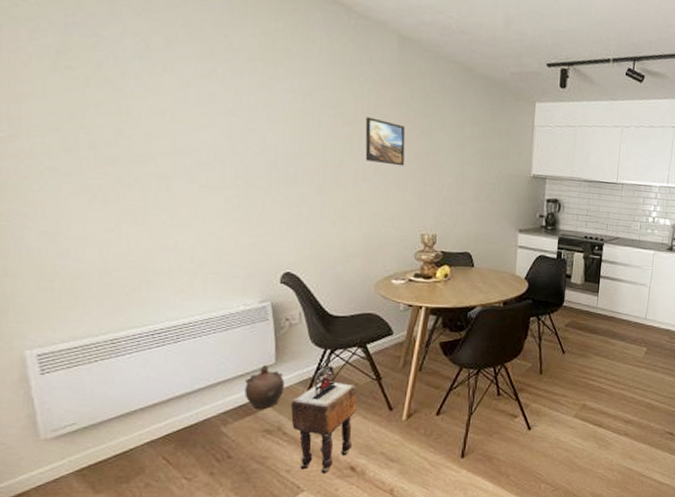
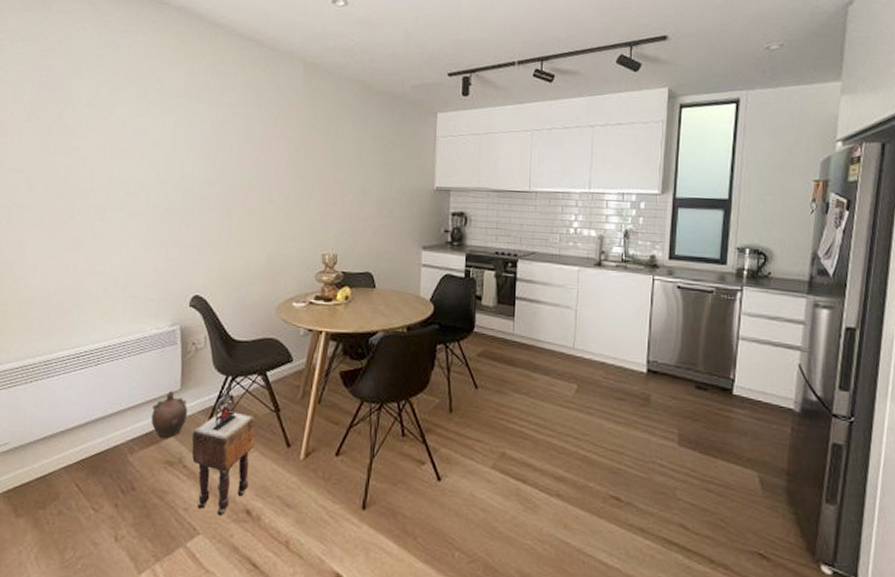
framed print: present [365,117,406,166] -> none [271,140,309,186]

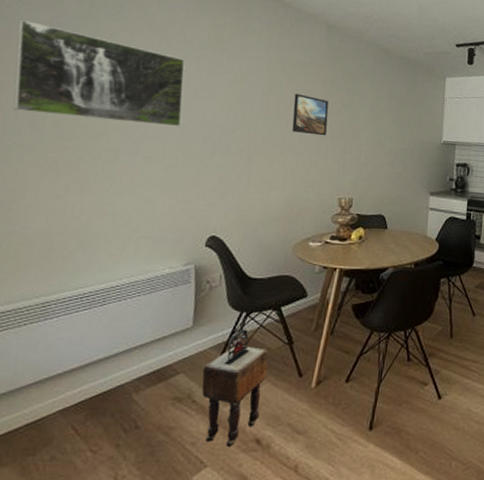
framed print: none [11,80,163,182] -> present [13,19,186,127]
ceramic jug: present [151,391,188,438] -> none [159,329,199,375]
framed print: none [271,140,309,186] -> present [292,93,329,136]

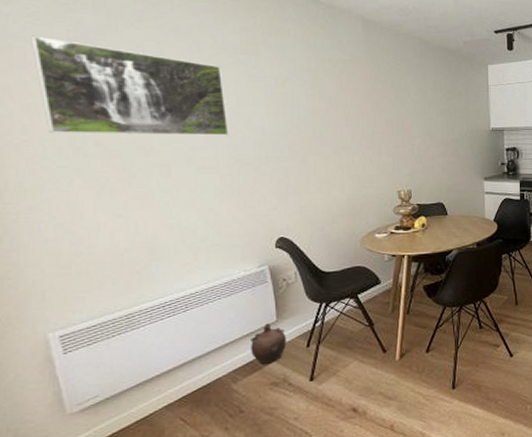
ceramic jug: none [159,329,199,375] -> present [251,323,286,364]
stool: present [201,329,269,447] -> none [293,317,353,417]
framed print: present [292,93,329,136] -> none [340,93,378,133]

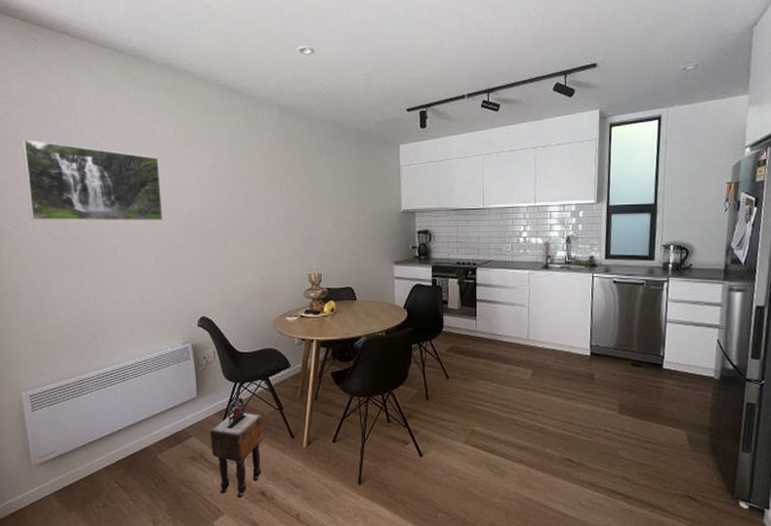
ceramic jug: present [251,323,286,364] -> none [174,399,204,438]
stool: none [293,317,353,417] -> present [210,397,263,498]

